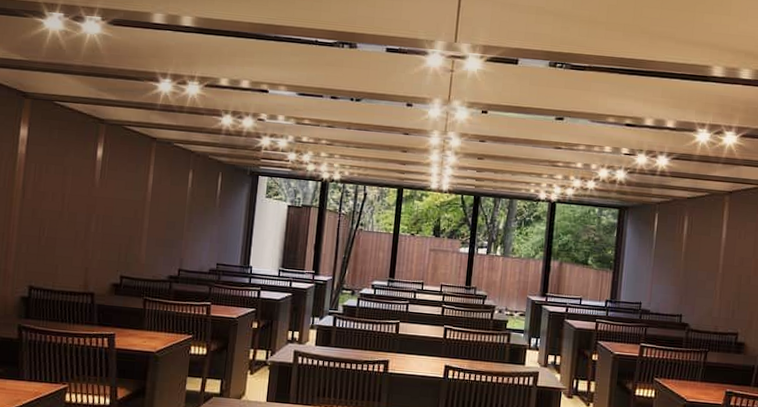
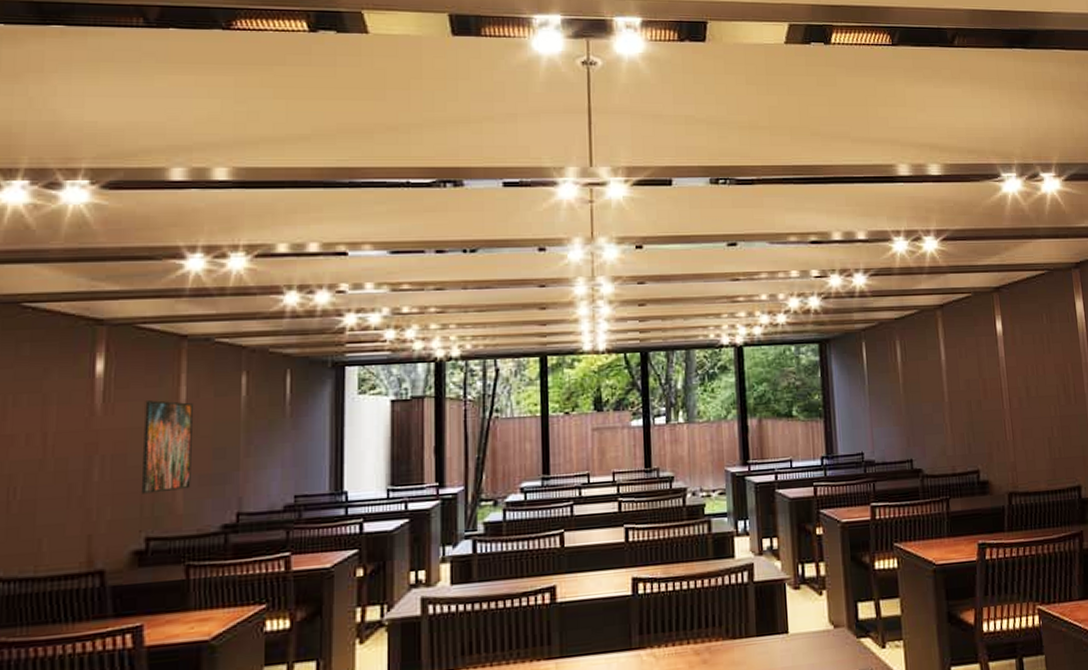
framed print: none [119,181,157,247] -> present [140,400,195,494]

